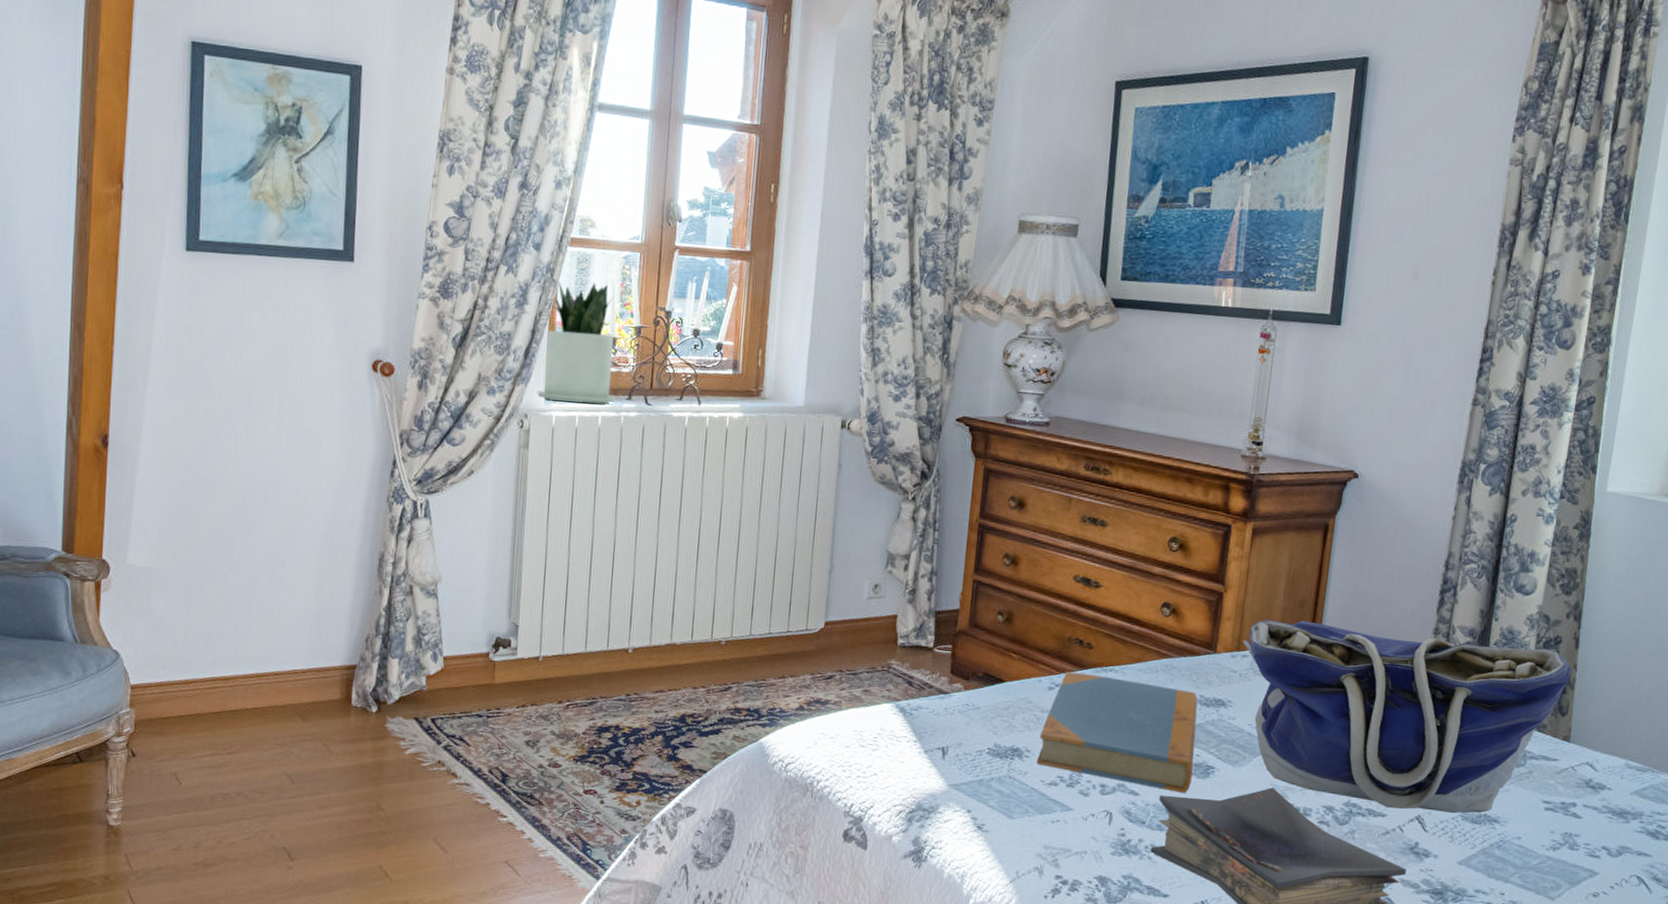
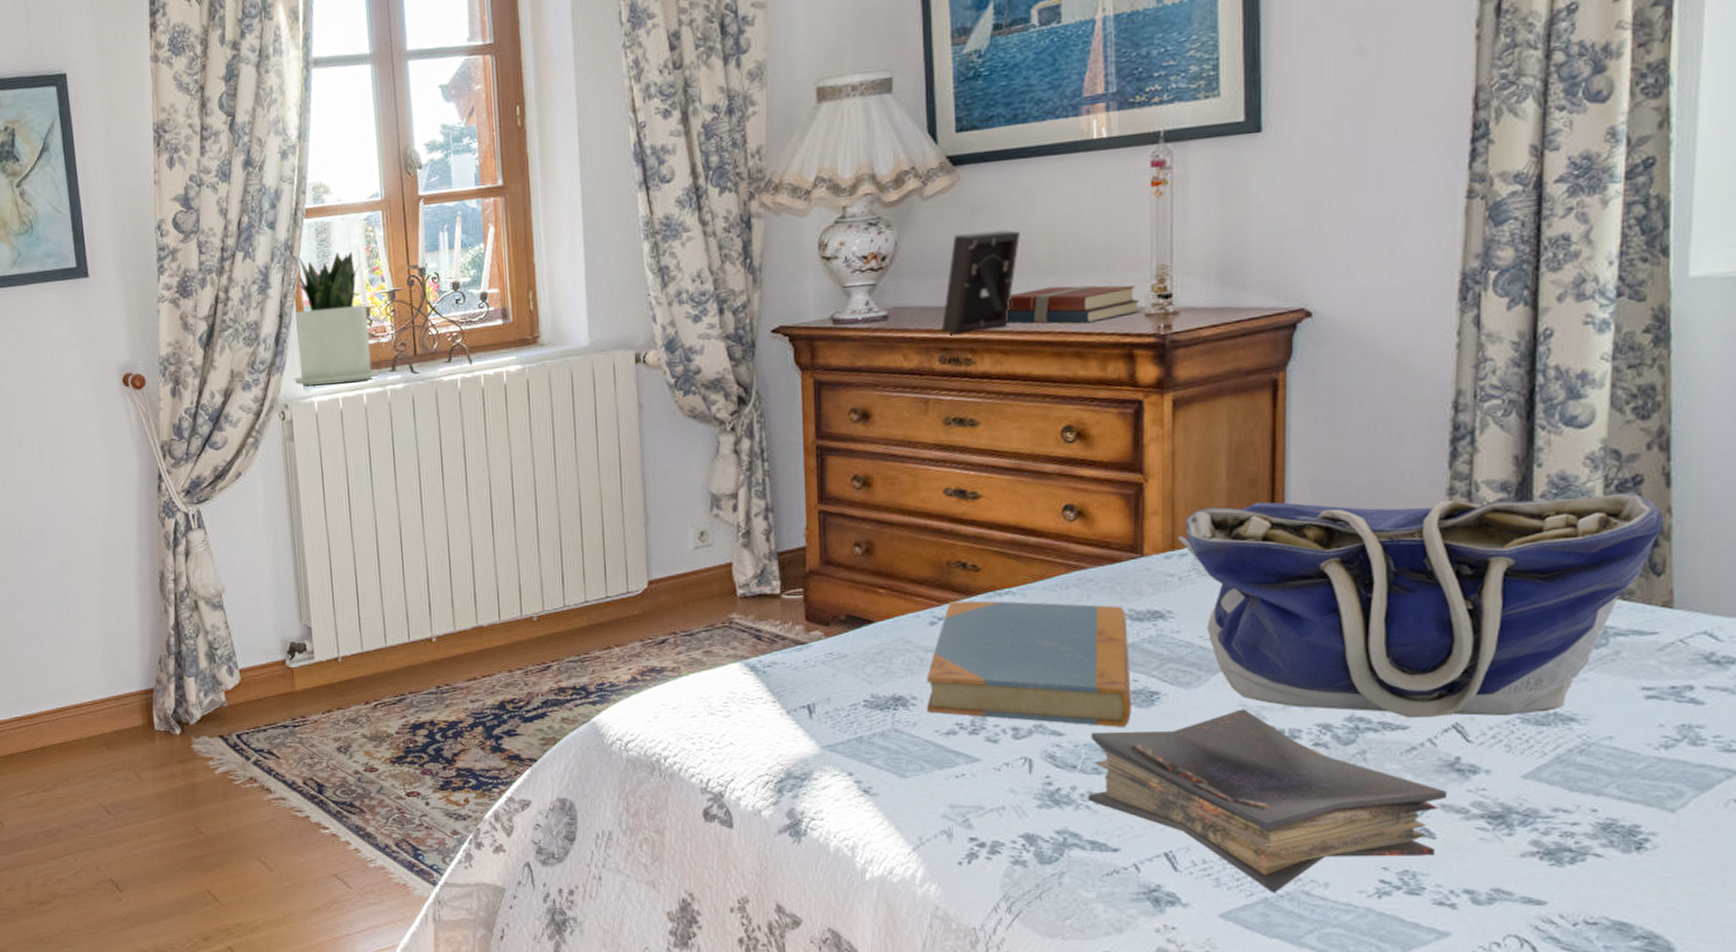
picture frame: none [1090,365,1158,449] -> present [942,230,1020,334]
books: none [1139,420,1239,456] -> present [1006,285,1139,324]

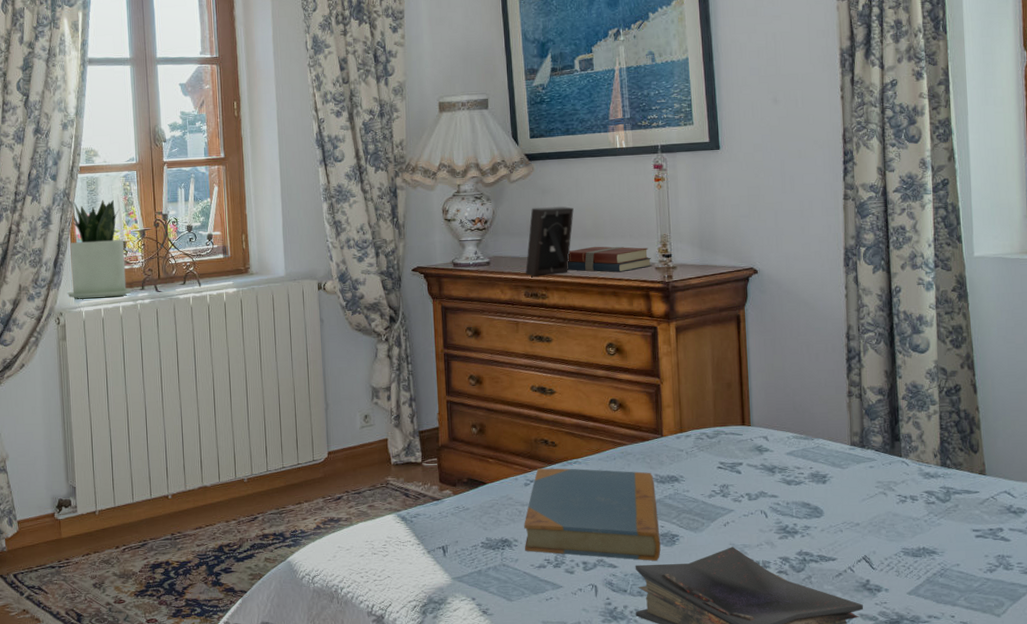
tote bag: present [1178,493,1665,718] -> none [684,397,975,552]

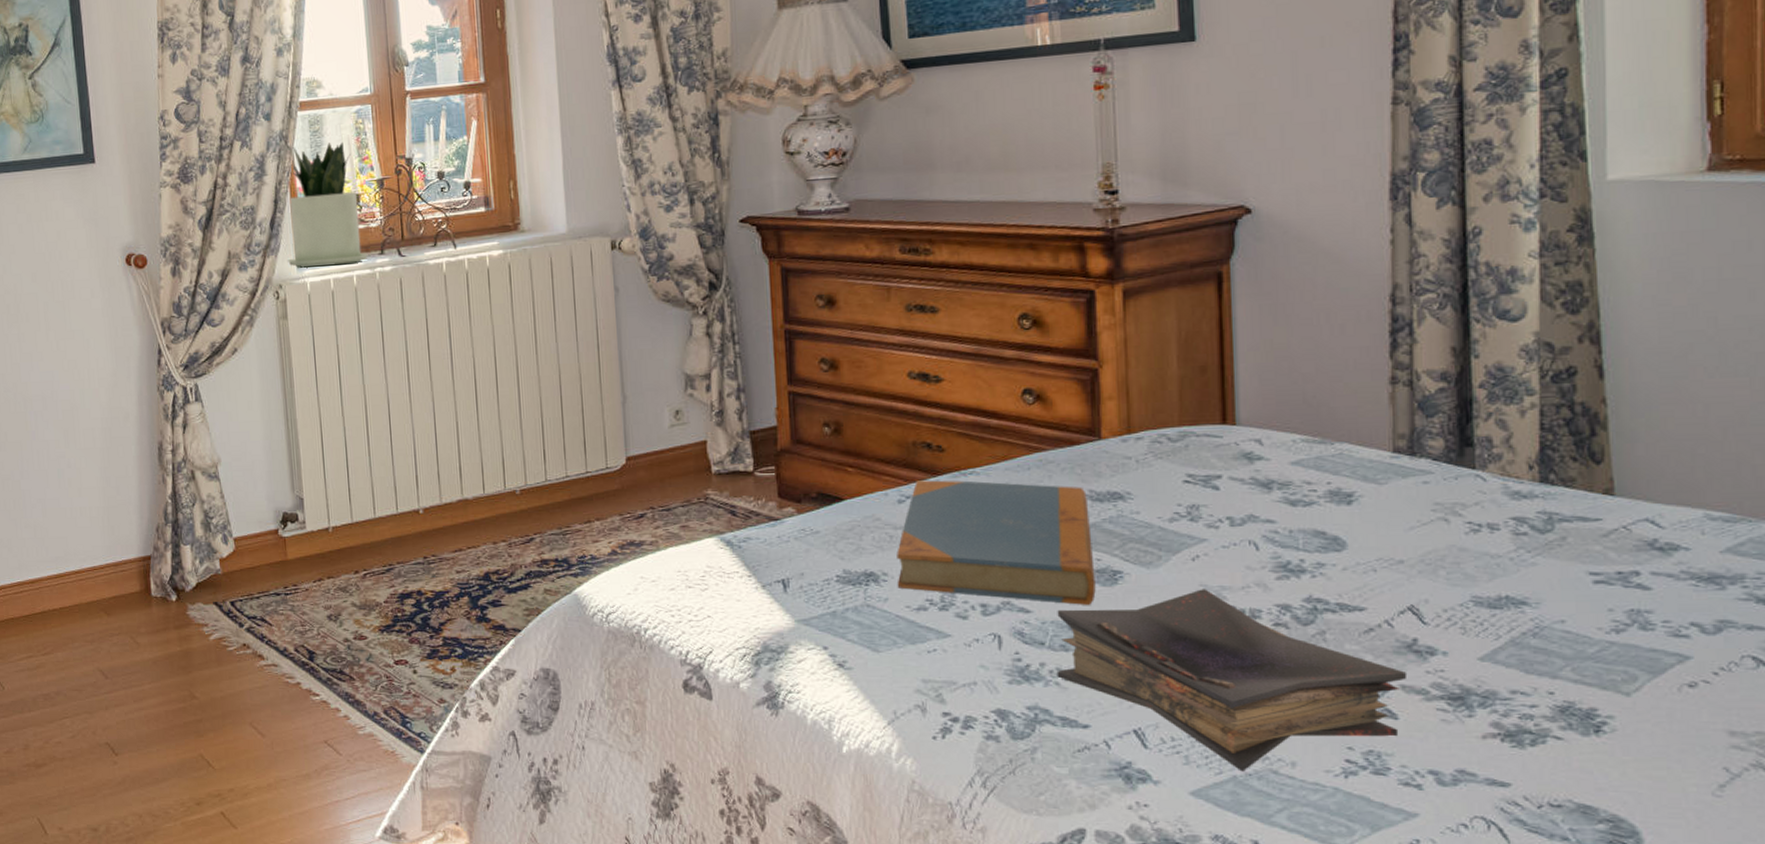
picture frame: present [526,206,574,277] -> none [901,129,972,226]
books: present [567,246,651,273] -> none [961,181,1087,218]

